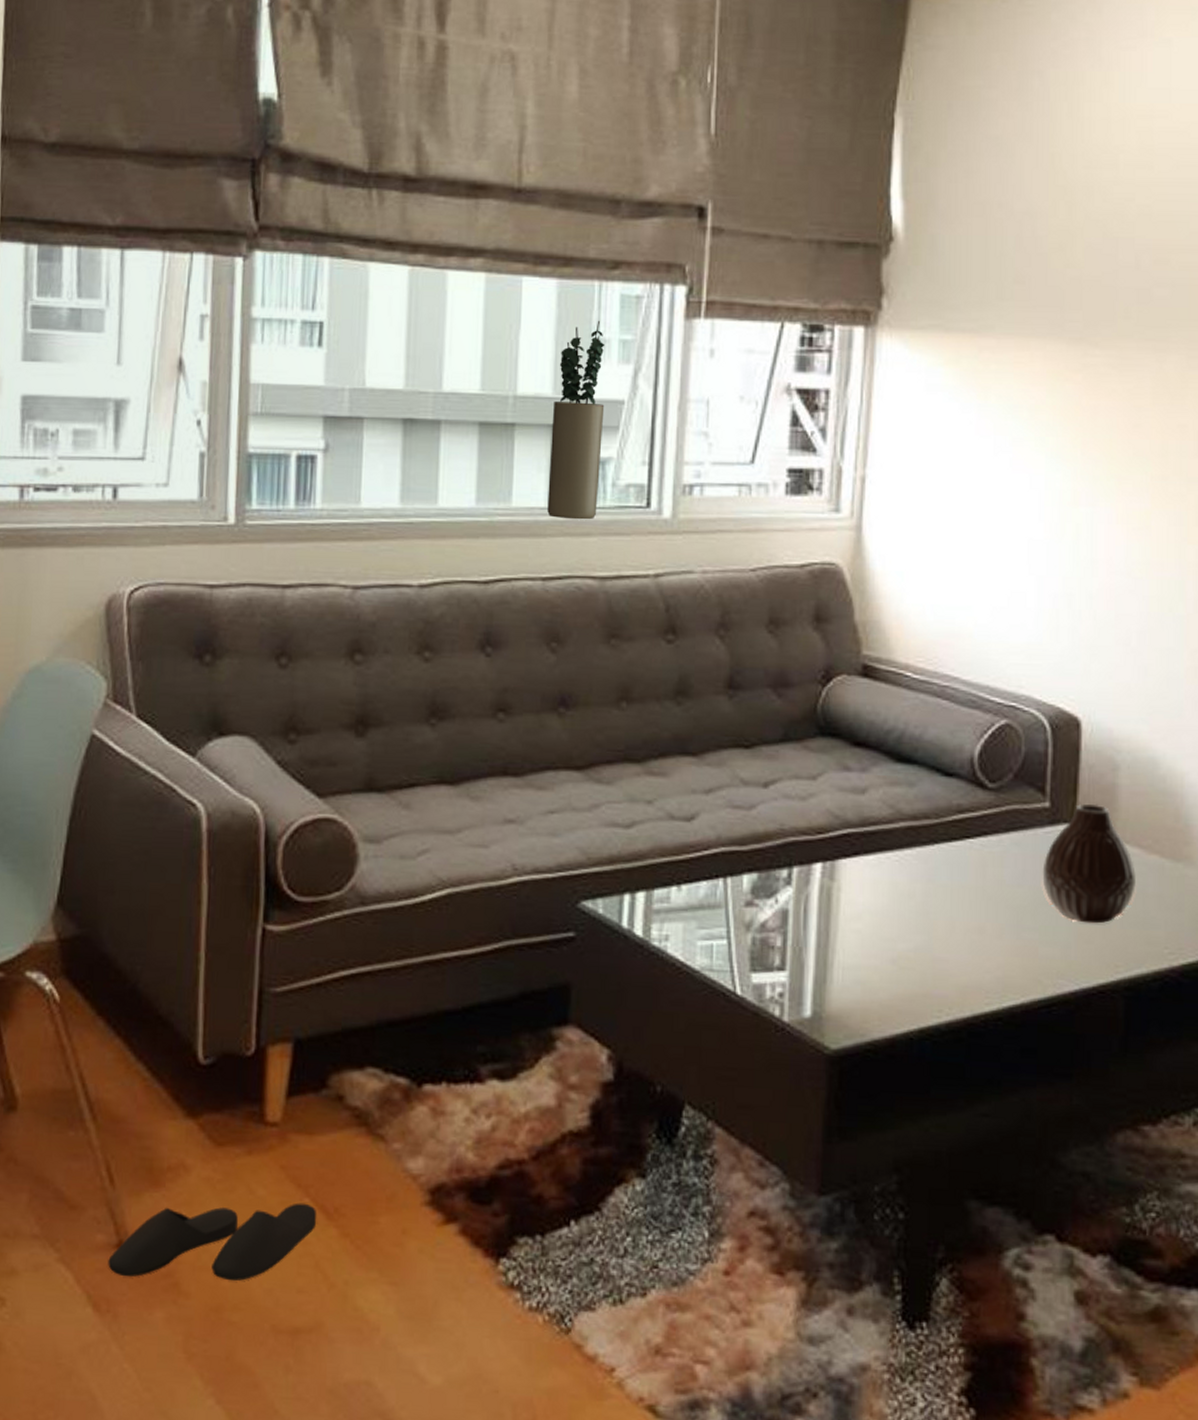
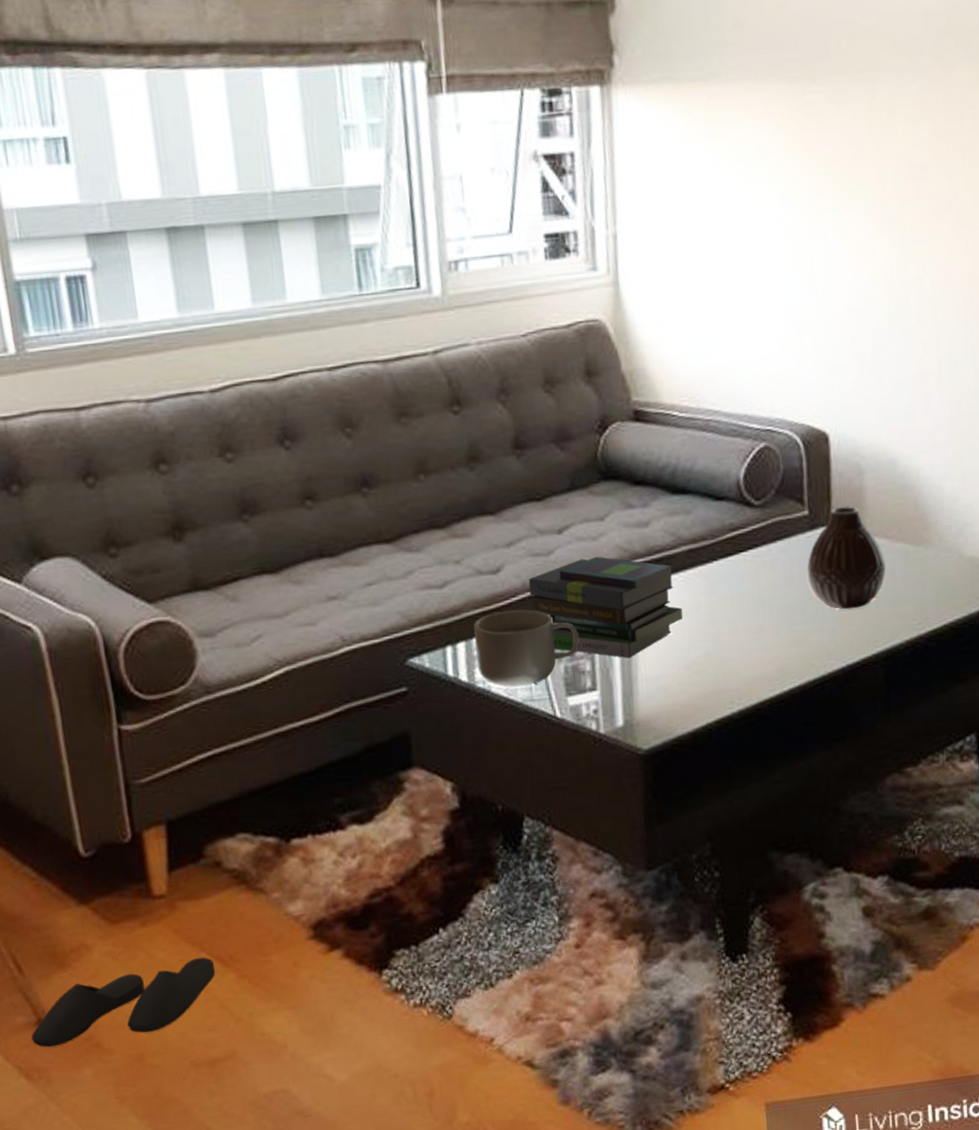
vase: present [547,321,605,520] -> none [311,107,370,309]
cup: none [655,863,772,953] -> present [474,609,579,688]
books: none [723,818,894,940] -> present [528,556,684,658]

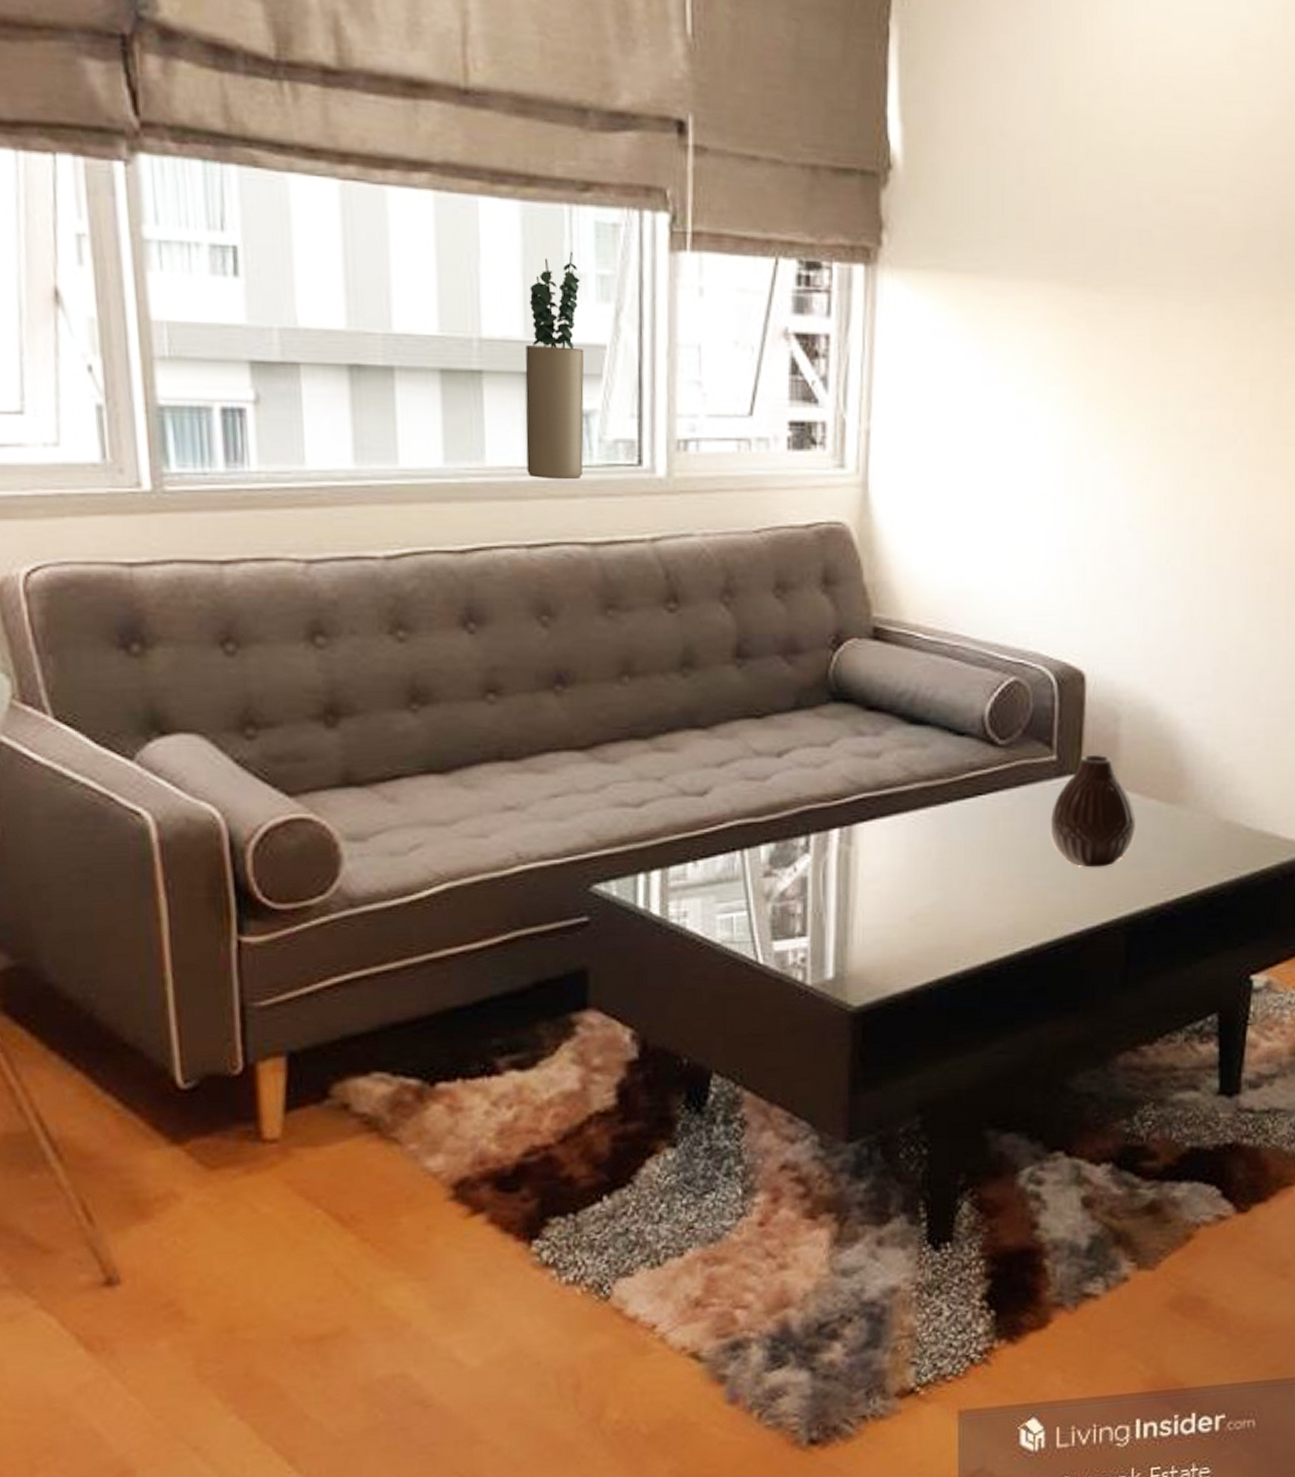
slippers: present [31,957,215,1047] -> none [96,1214,332,1312]
vase: none [311,107,370,309] -> present [525,252,585,480]
cup: present [474,609,579,688] -> none [671,838,791,926]
books: present [528,556,684,658] -> none [738,786,910,903]

